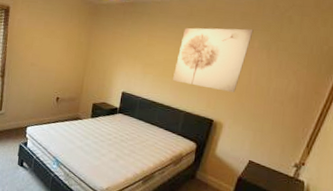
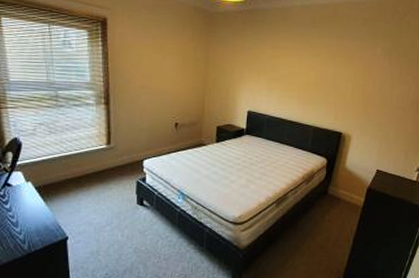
wall art: present [172,28,254,92] -> none [299,35,376,103]

